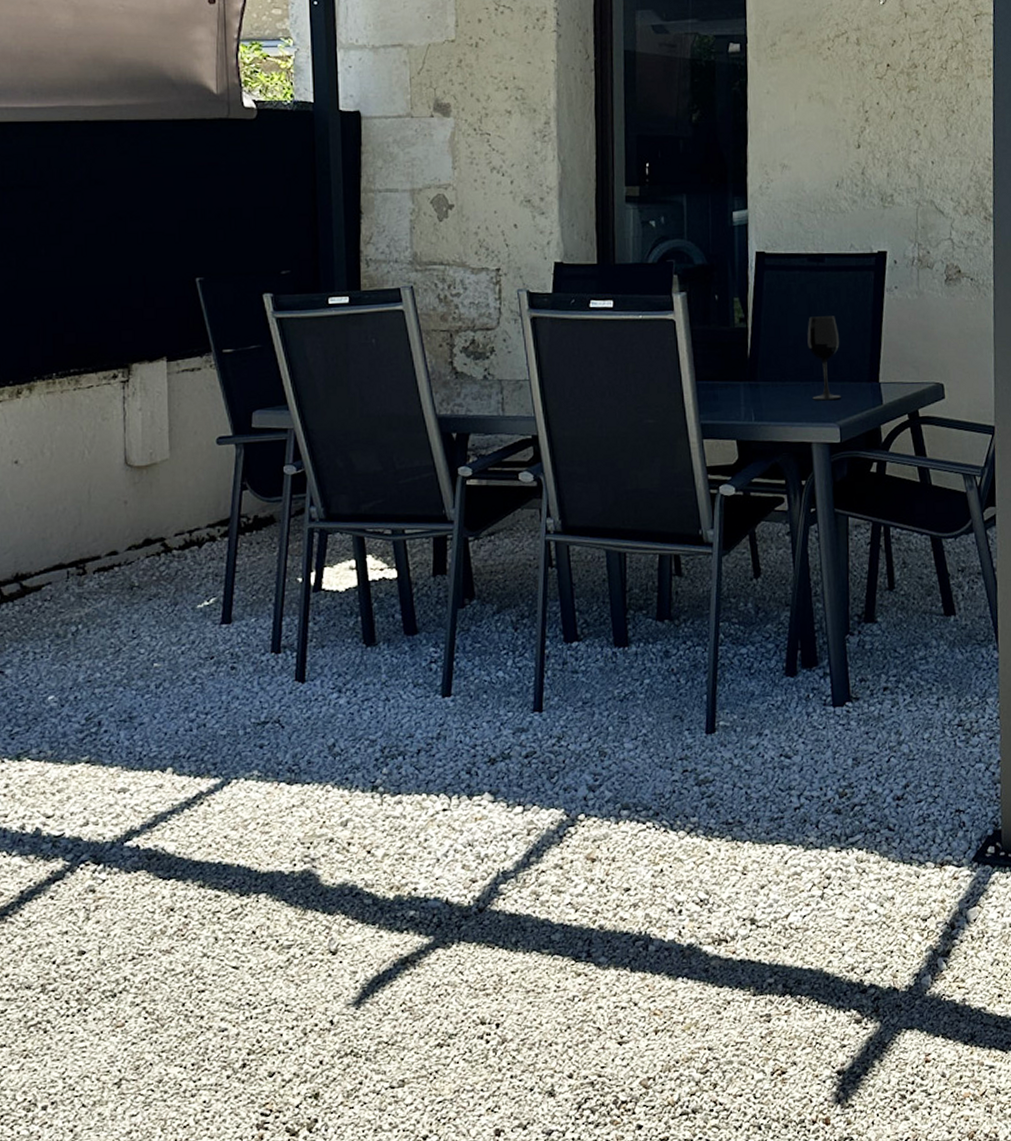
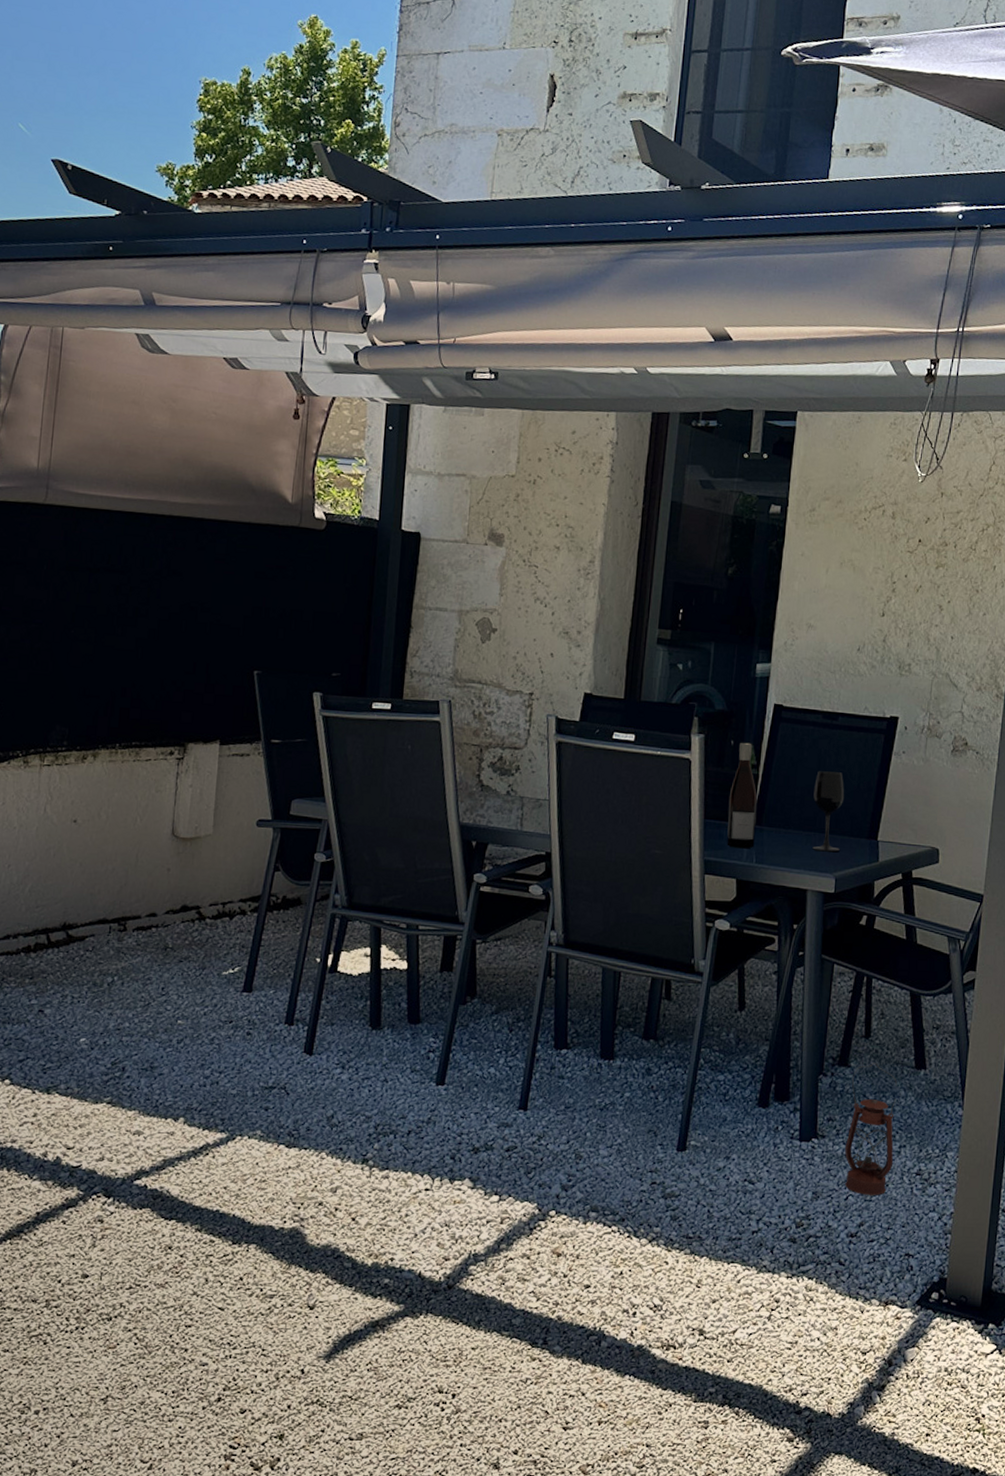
bottle: none [719,295,752,408] -> present [727,742,757,849]
lantern: none [881,615,933,754] -> present [845,1063,898,1196]

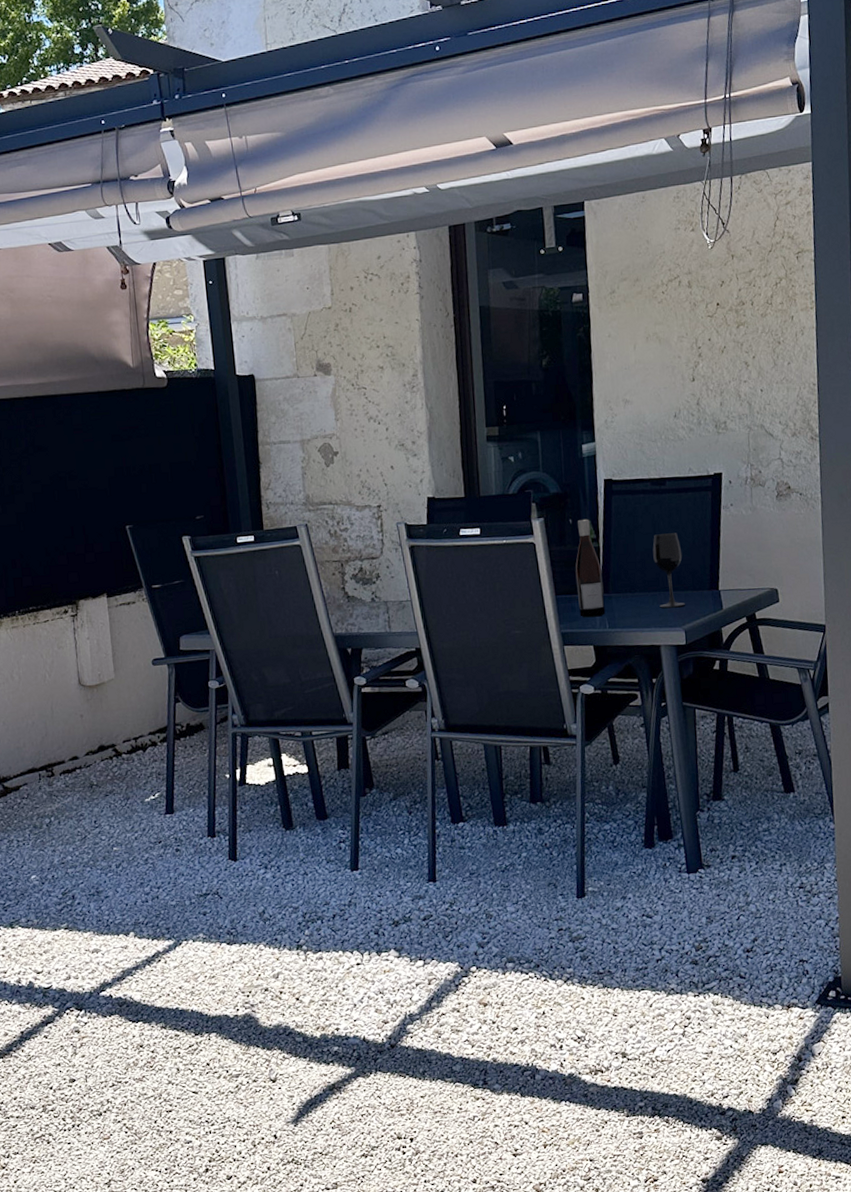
lantern: present [845,1063,898,1196] -> none [728,793,777,913]

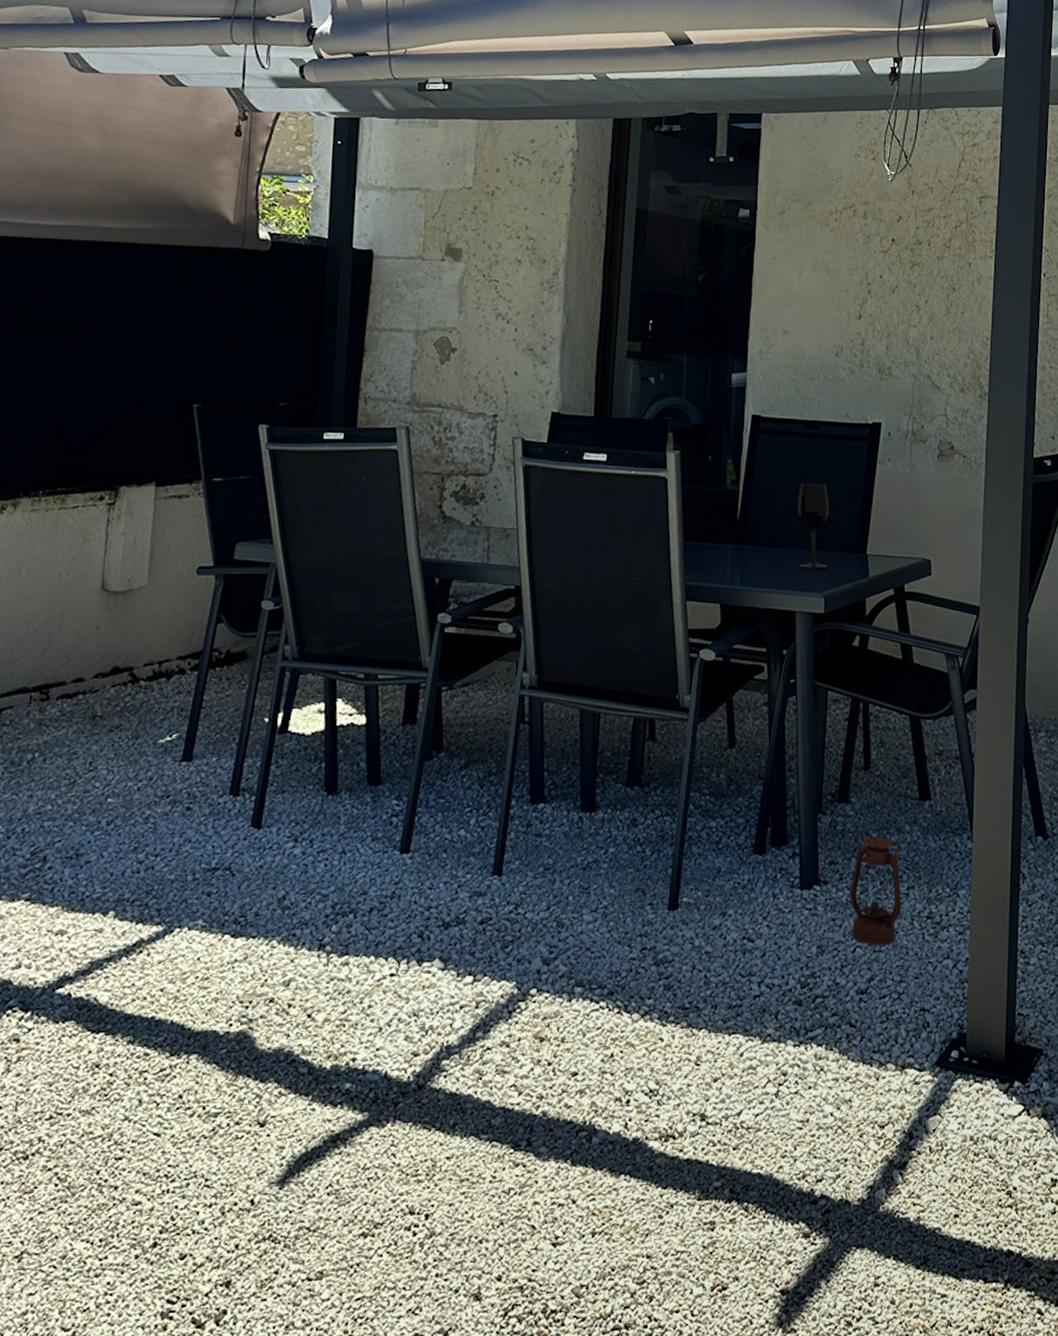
bottle: present [575,519,606,618] -> none [708,457,739,571]
lantern: none [728,793,777,913] -> present [850,797,902,945]

